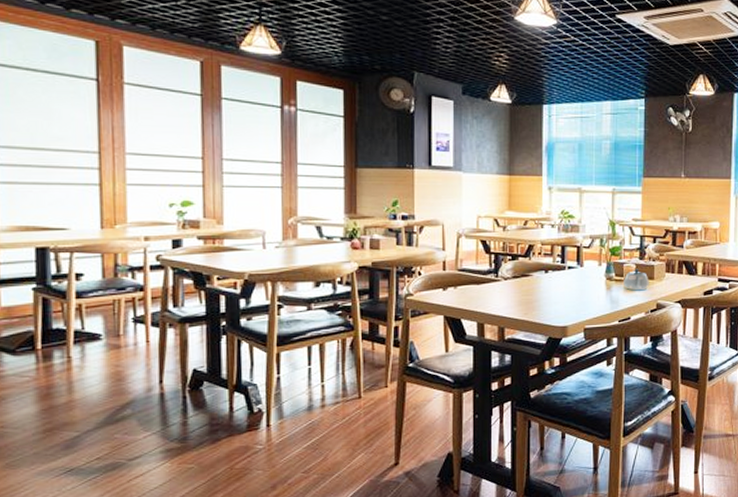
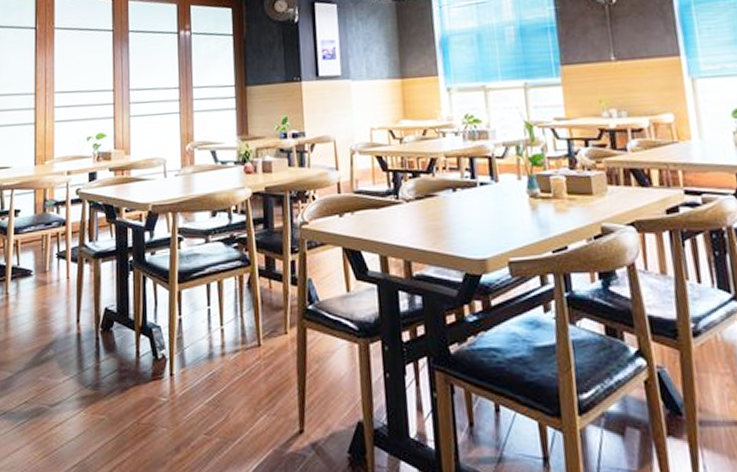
teapot: present [622,268,649,291] -> none [551,180,588,211]

